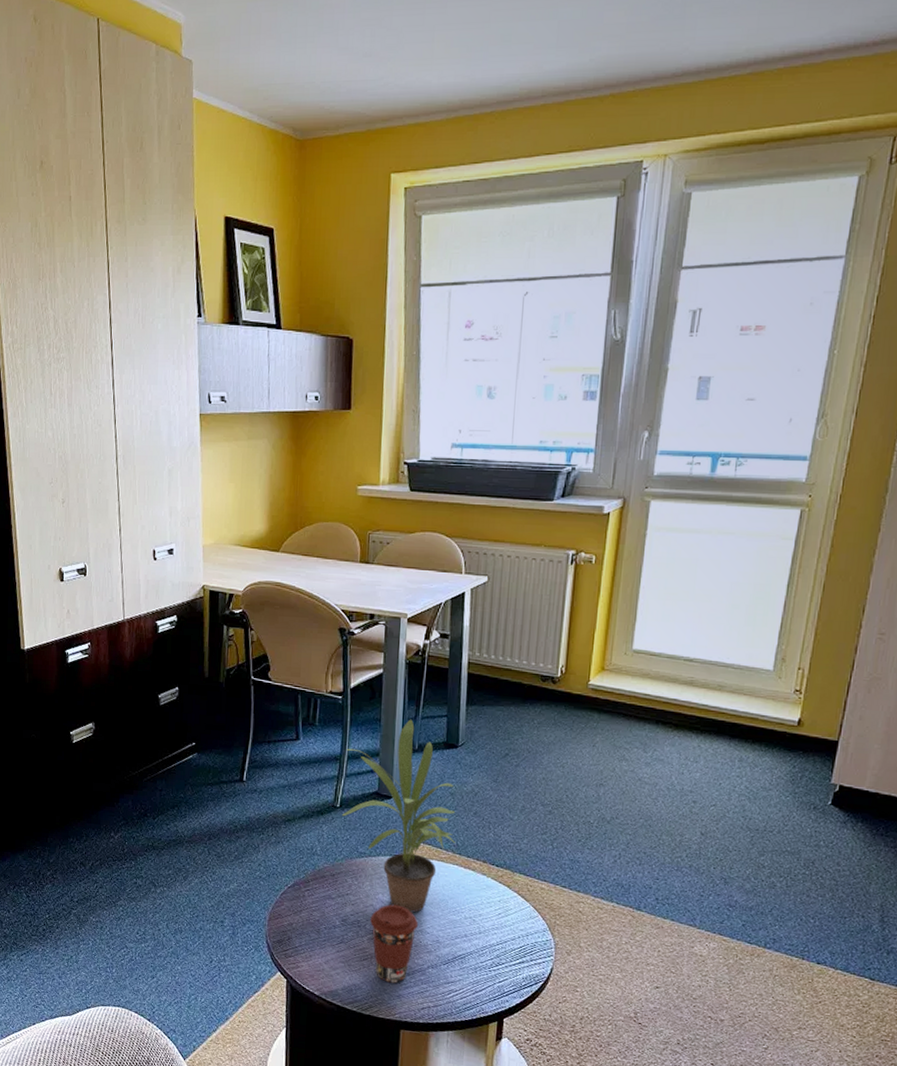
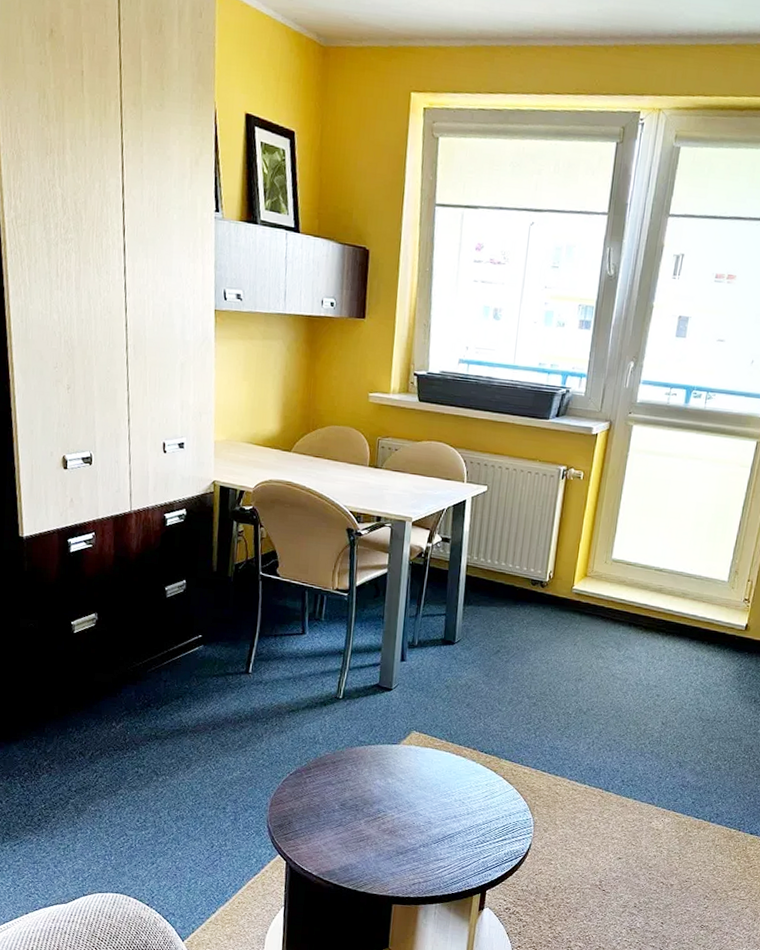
potted plant: present [341,719,456,913] -> none [344,617,450,797]
coffee cup: present [370,904,419,983] -> none [367,789,413,862]

